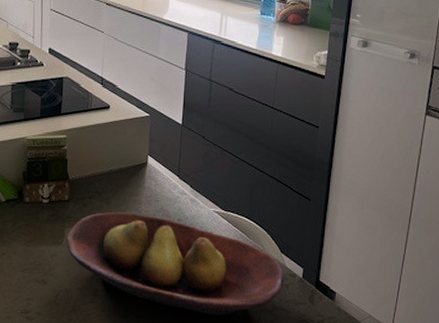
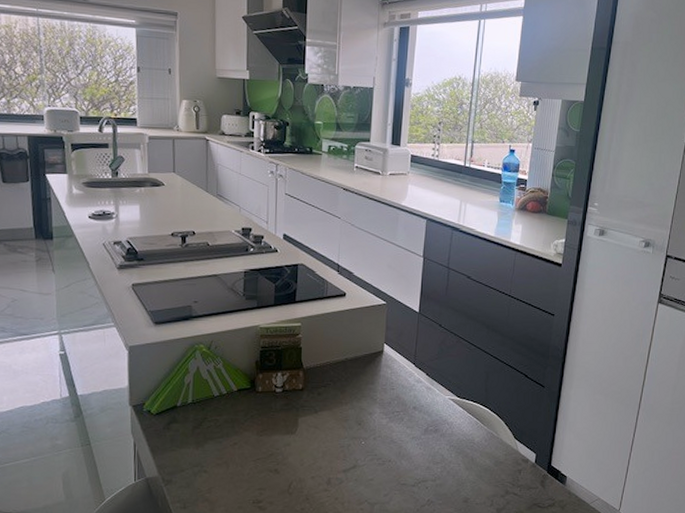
fruit bowl: present [66,212,284,316] -> none [300,401,517,502]

